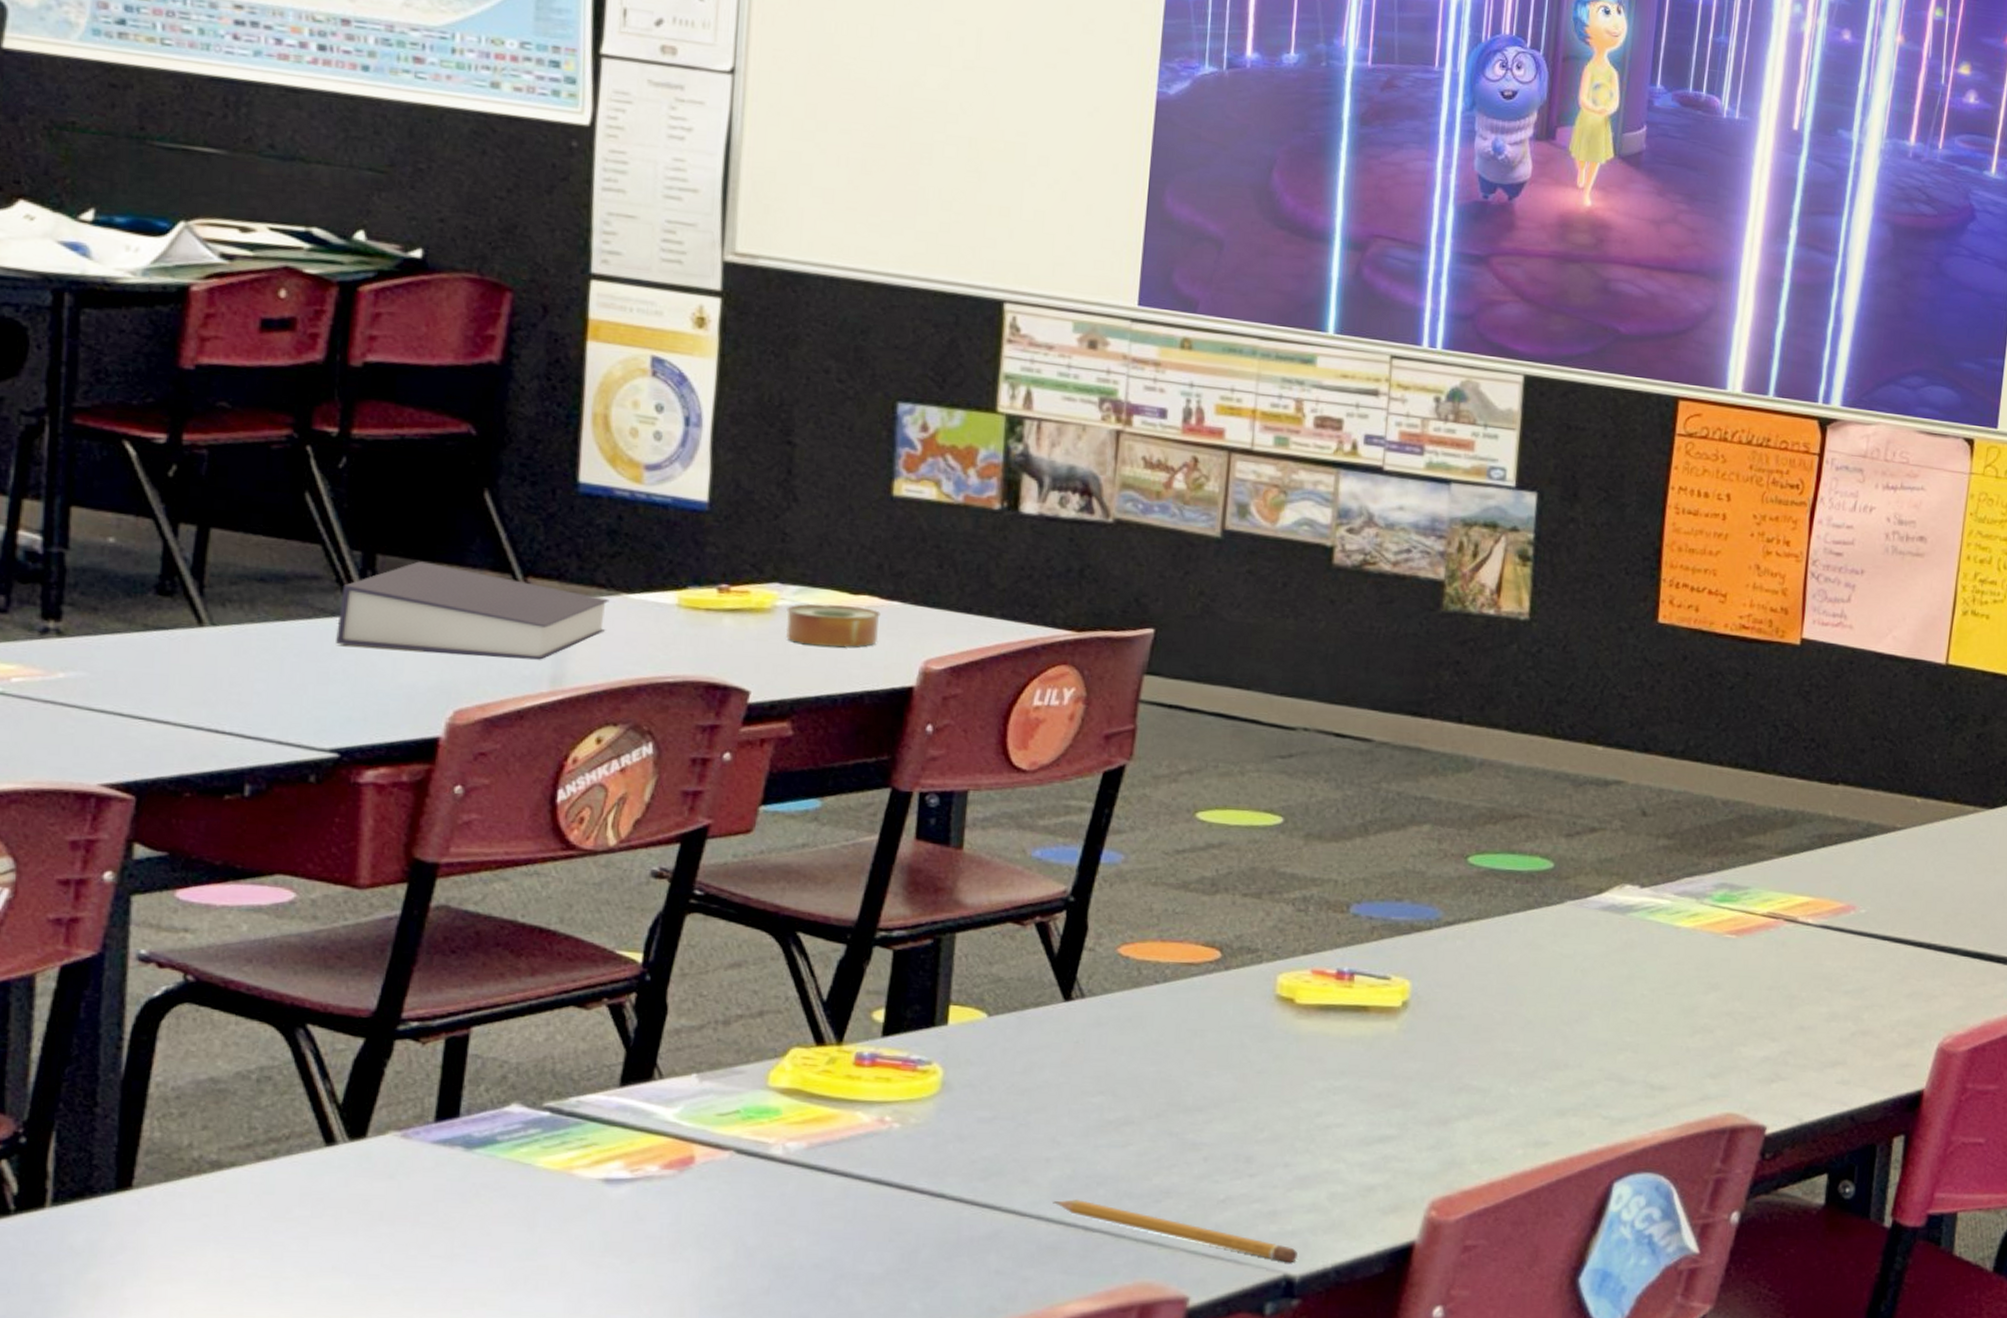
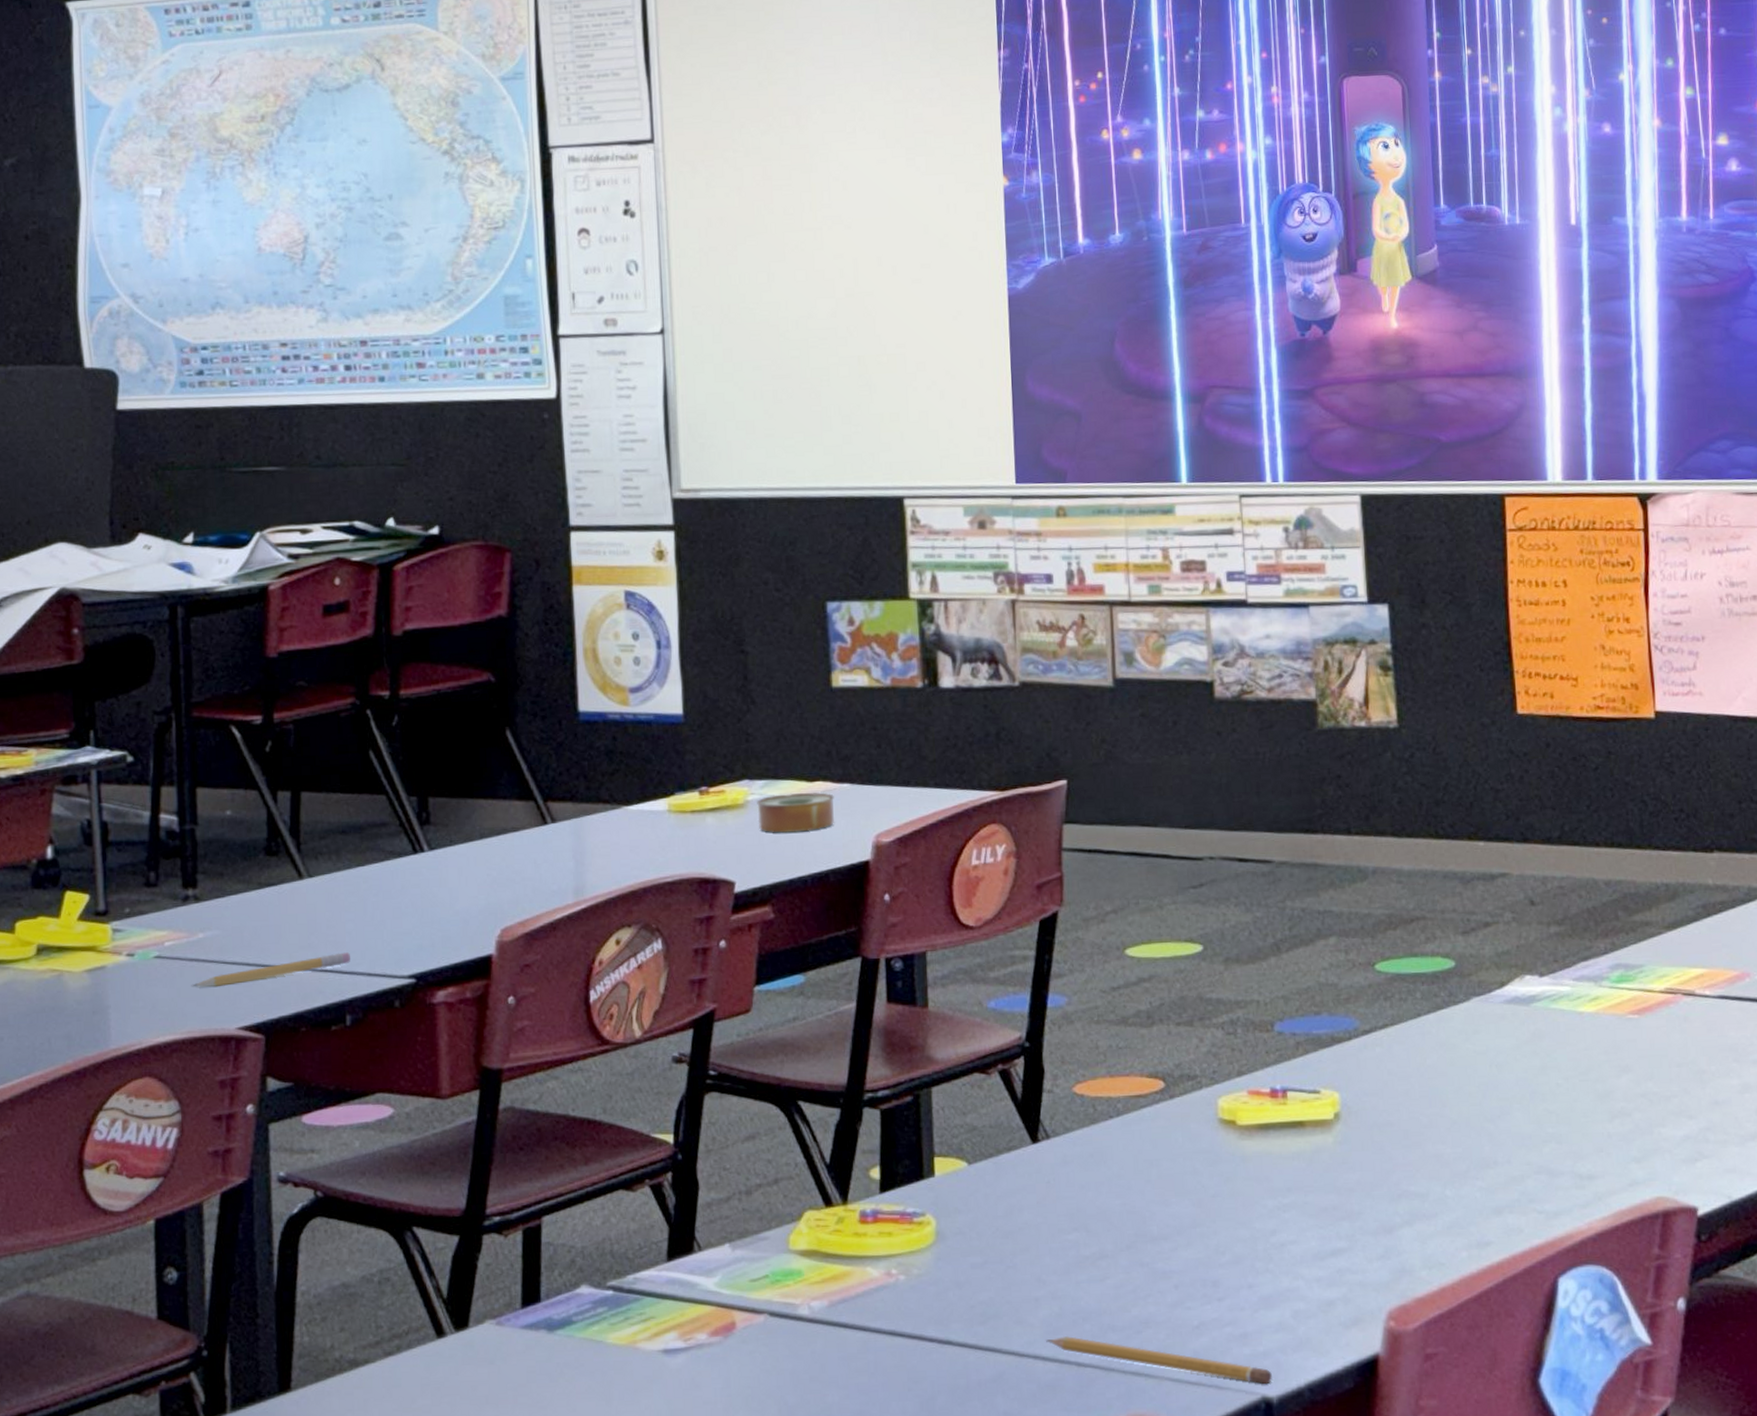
pencil: none [42,714,257,736] -> present [191,952,350,988]
book: present [336,561,610,660] -> none [404,799,614,882]

